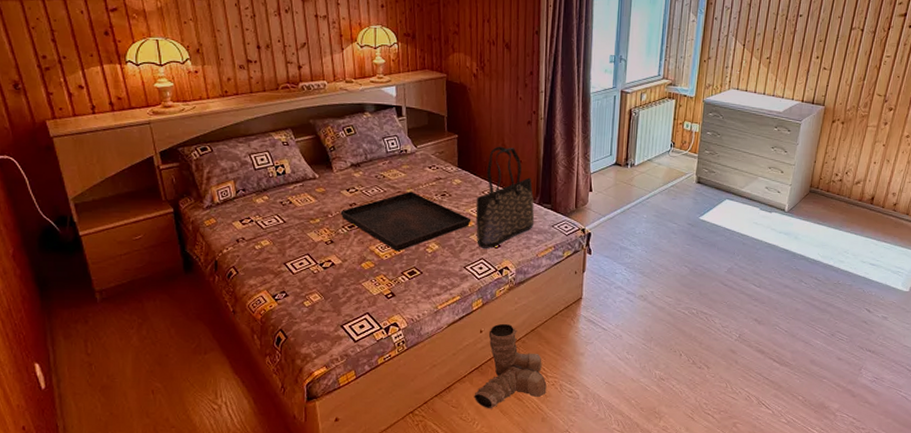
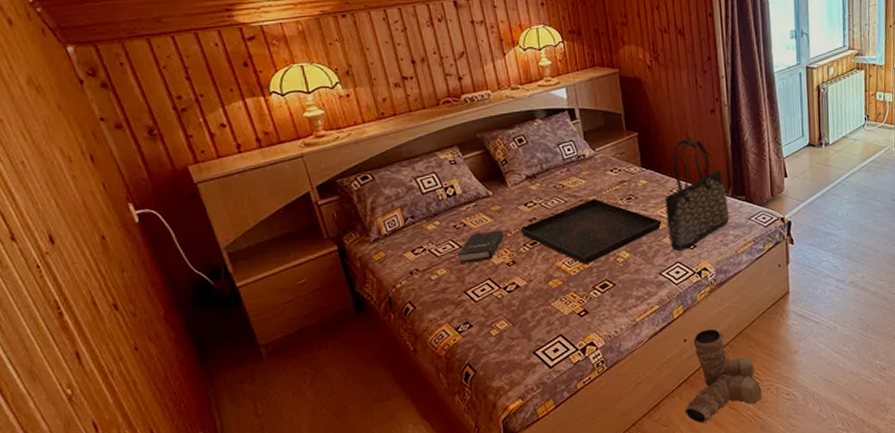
hardback book: none [282,210,325,238] -> present [458,230,504,264]

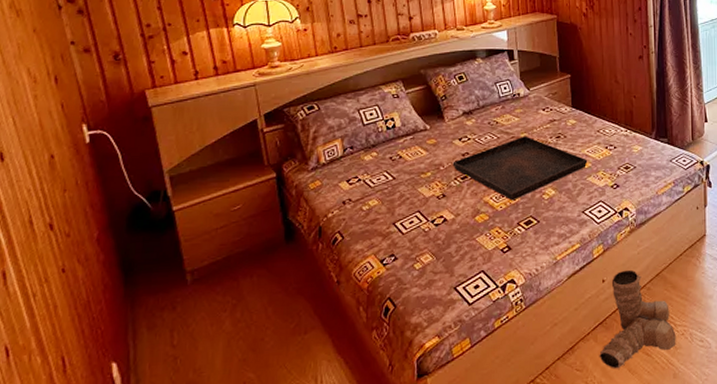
hardback book: present [458,230,504,264] -> none [391,163,436,195]
tote bag: present [664,139,730,251] -> none [591,83,652,190]

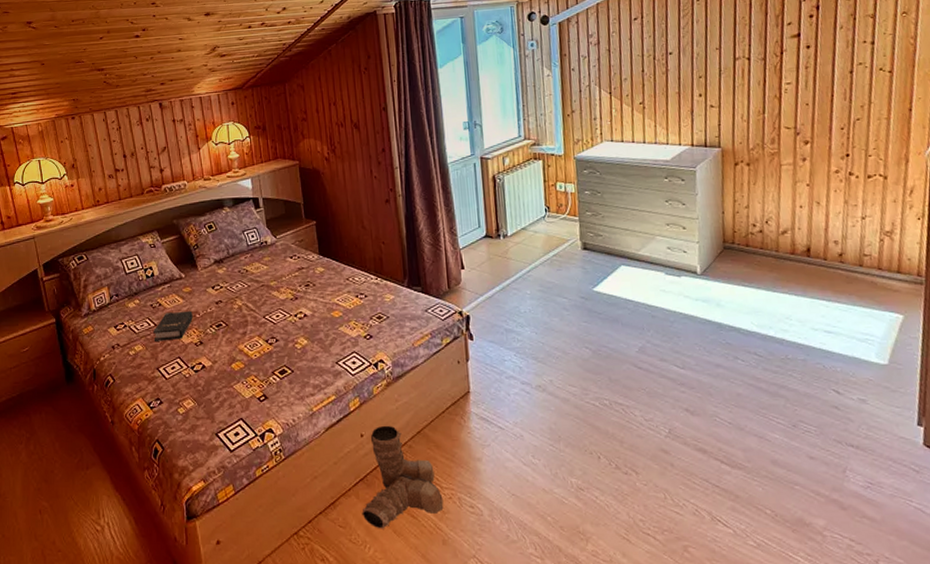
hardback book: none [391,163,436,195] -> present [153,311,193,341]
serving tray: present [452,136,588,201] -> none [207,284,339,350]

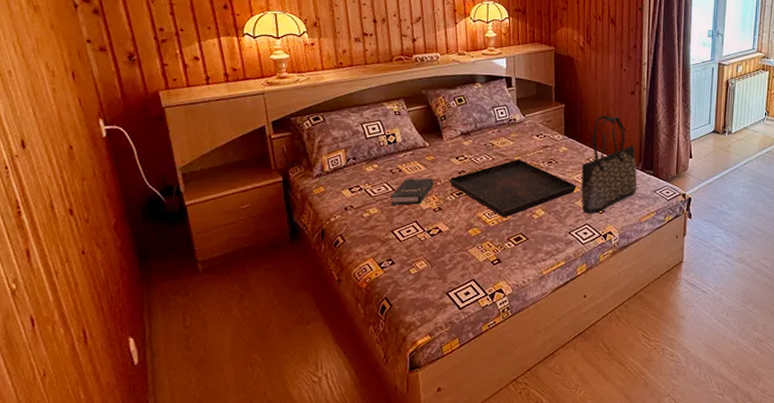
serving tray: none [207,284,339,350] -> present [449,159,577,218]
tote bag: none [341,228,406,340] -> present [581,115,638,214]
boots: present [362,425,444,529] -> none [577,288,649,375]

